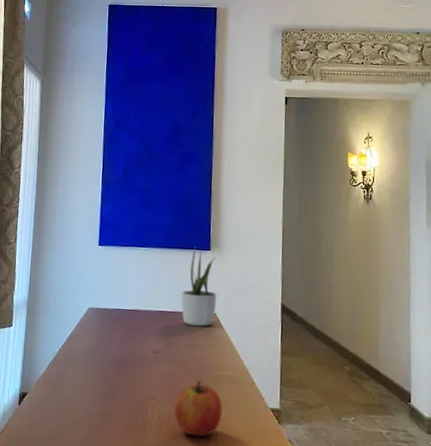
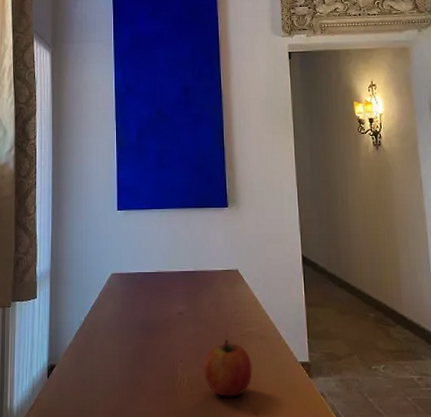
potted plant: present [181,246,217,327] -> none [202,204,238,285]

